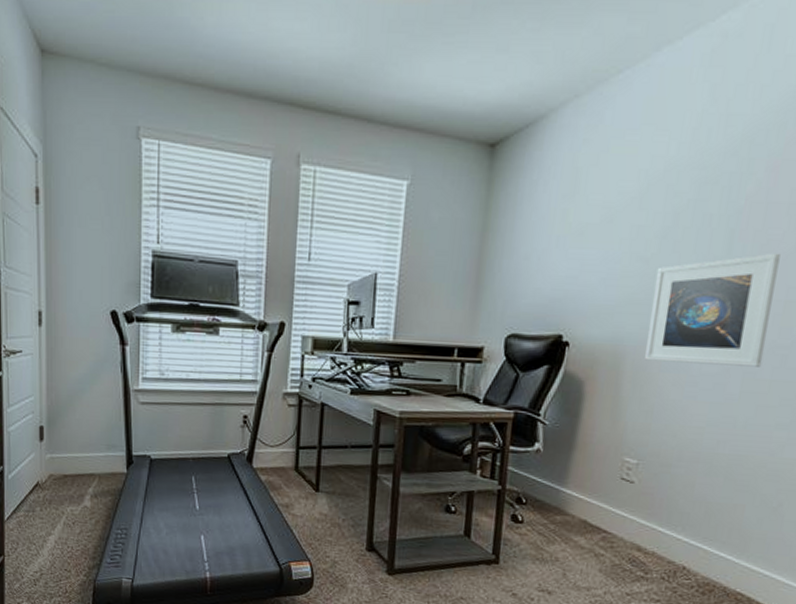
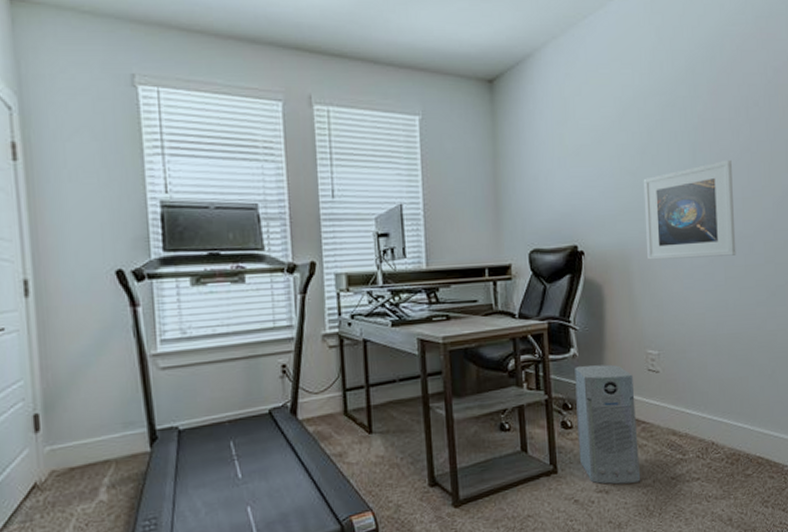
air purifier: none [524,461,602,590] -> present [575,364,640,485]

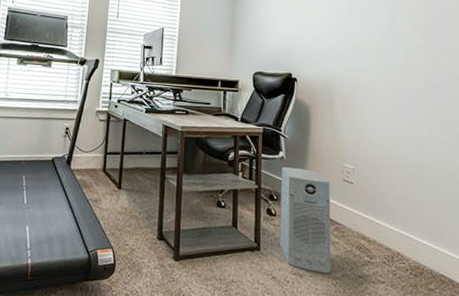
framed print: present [643,159,736,260] -> none [348,23,427,99]

